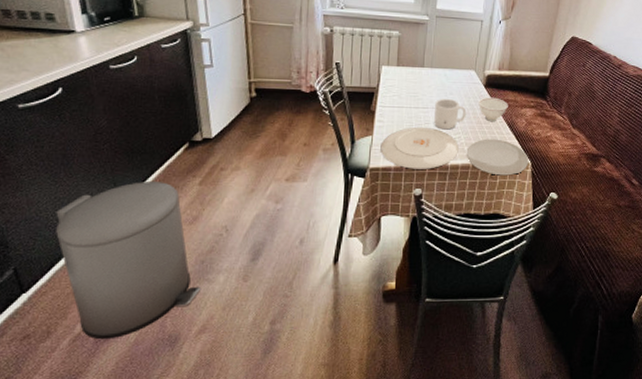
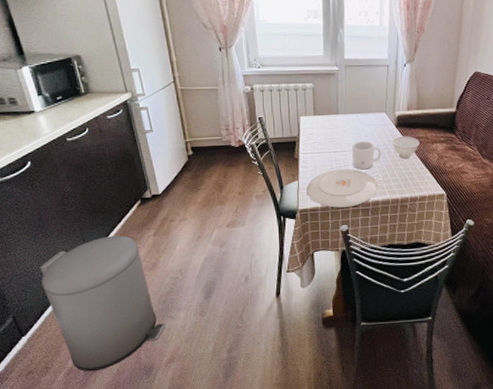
plate: present [466,139,529,176] -> none [385,174,444,208]

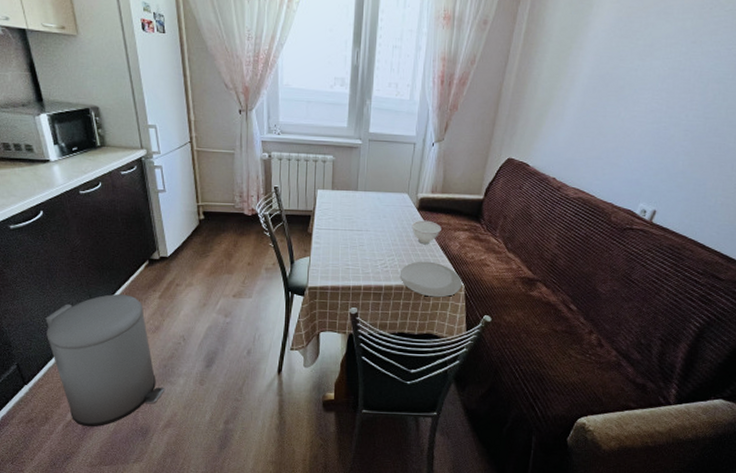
plate: present [306,168,378,208] -> none [318,248,392,290]
mug: present [352,140,382,170] -> none [368,221,400,252]
plate: none [385,174,444,208] -> present [399,261,463,298]

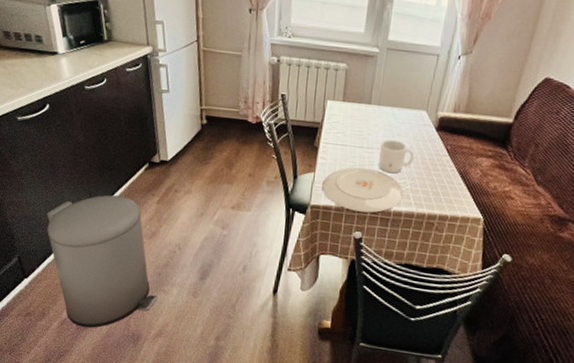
plate: none [318,248,392,290] -> present [322,167,404,214]
mug: none [368,221,400,252] -> present [378,139,415,174]
plate: present [399,261,463,298] -> none [411,187,482,230]
bowl: present [411,220,441,245] -> none [428,141,462,170]

